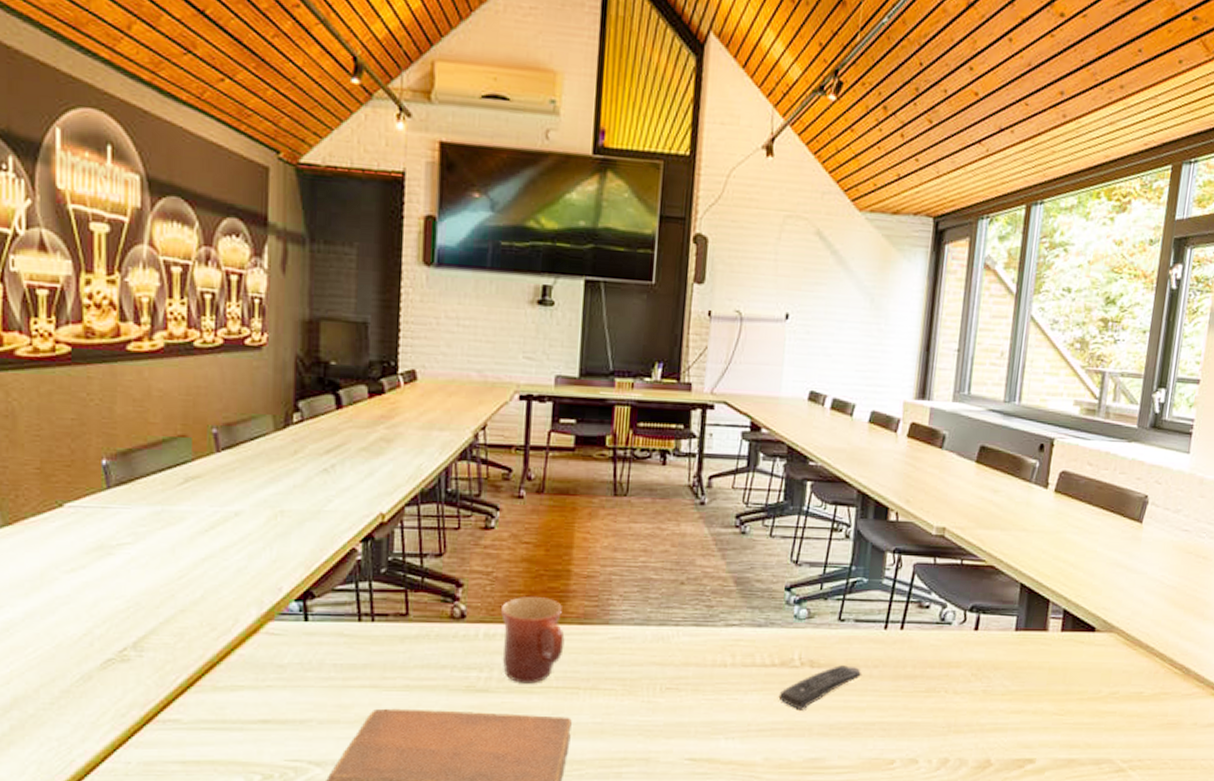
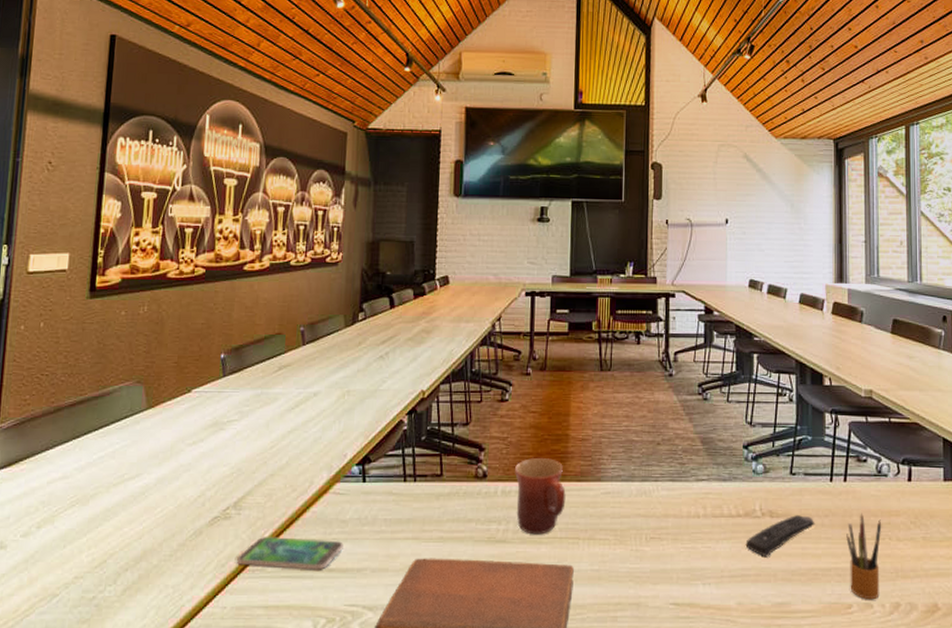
smartphone: none [142,683,281,721] -> present [237,537,343,570]
pencil box: none [895,664,939,756] -> present [846,513,882,600]

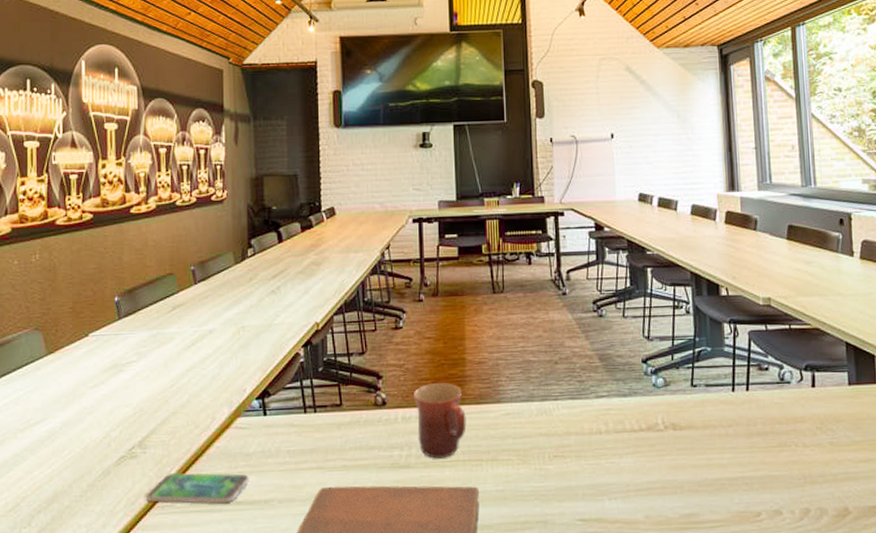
remote control: present [745,515,815,558] -> none [649,426,719,470]
pencil box: present [846,513,882,600] -> none [751,421,789,507]

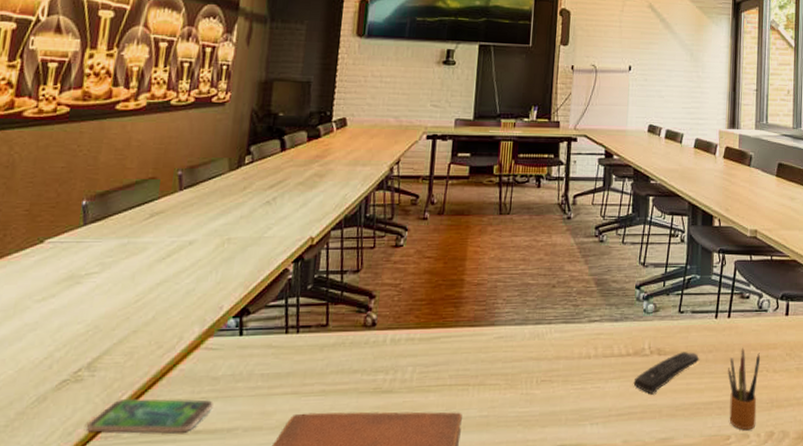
mug: present [413,383,466,459] -> none [405,304,458,383]
remote control: none [649,426,719,470] -> present [633,352,700,395]
pencil box: none [751,421,789,507] -> present [728,347,761,431]

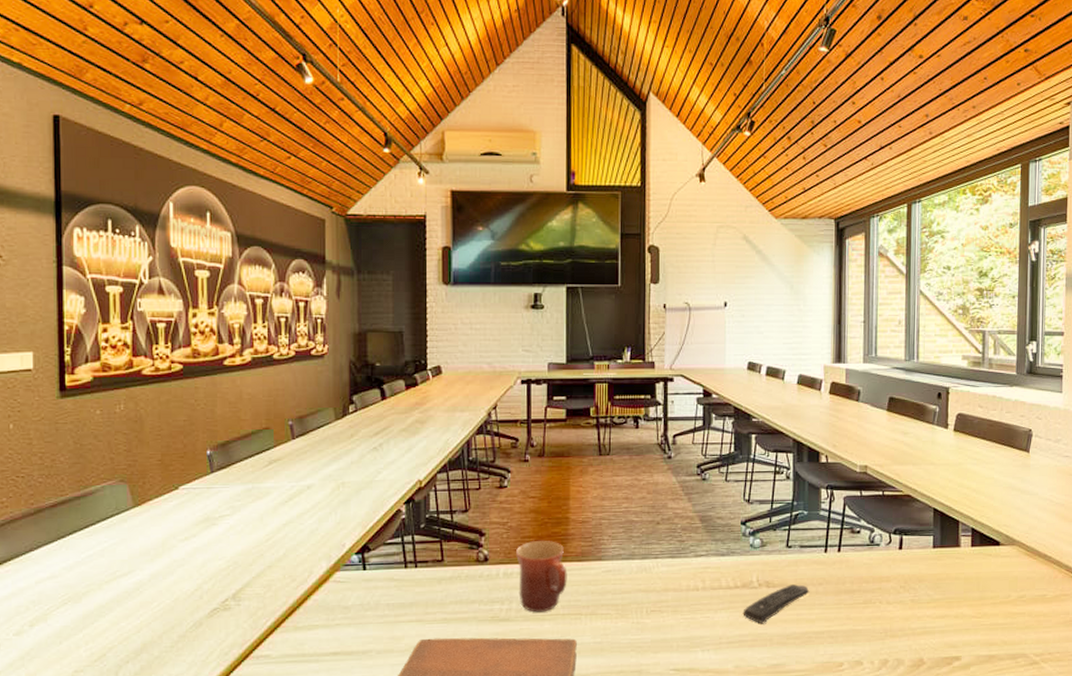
smartphone: present [87,399,213,433] -> none [240,625,347,654]
mug: none [405,304,458,383] -> present [515,541,567,613]
pencil box: present [728,347,761,431] -> none [839,580,873,658]

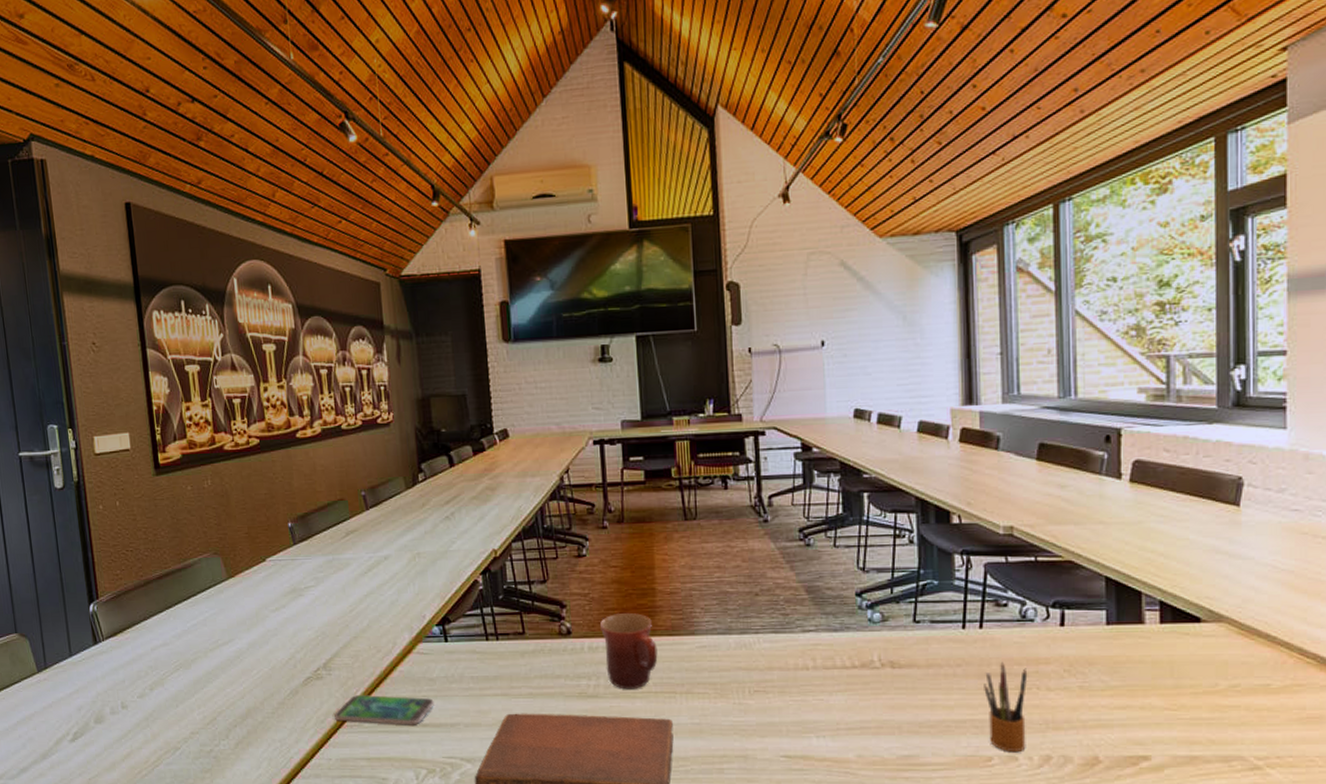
smartphone: none [240,625,347,654] -> present [334,695,434,725]
remote control: present [743,584,810,624] -> none [863,665,946,710]
pencil box: none [839,580,873,658] -> present [984,661,1028,753]

